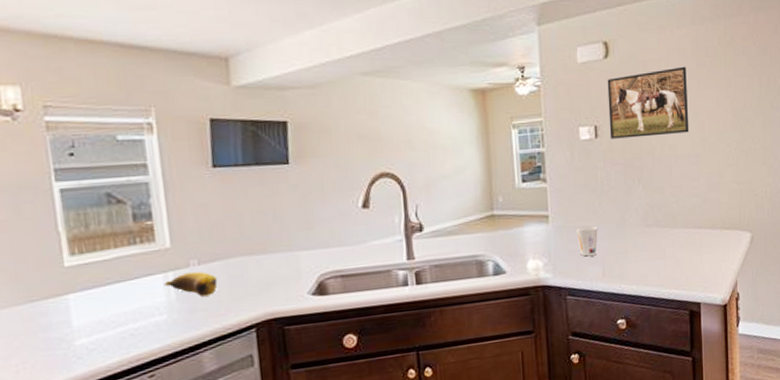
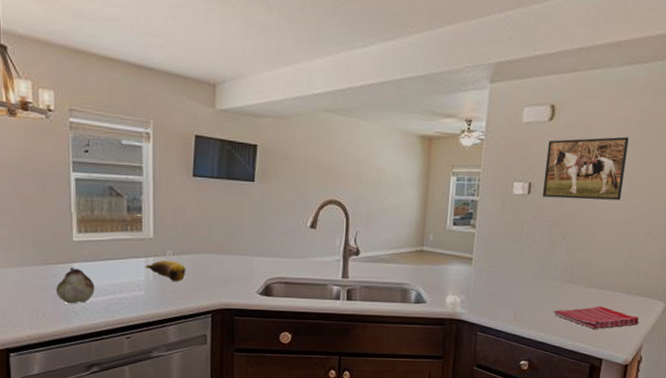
fruit: none [47,300,101,347] -> present [56,268,95,304]
cup: present [576,226,598,257] -> none [495,272,516,301]
dish towel: none [642,246,730,272] -> present [553,306,640,329]

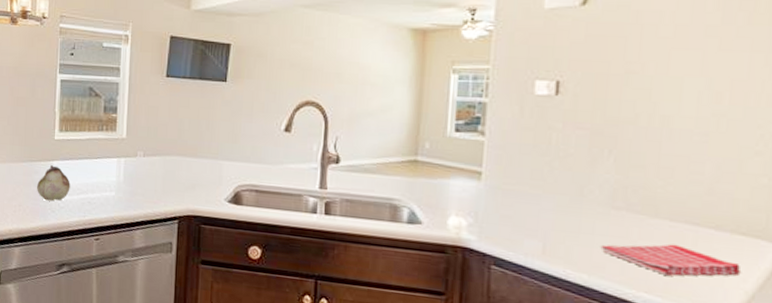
banana: present [144,260,186,281] -> none [116,161,156,184]
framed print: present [542,136,629,201] -> none [575,21,703,103]

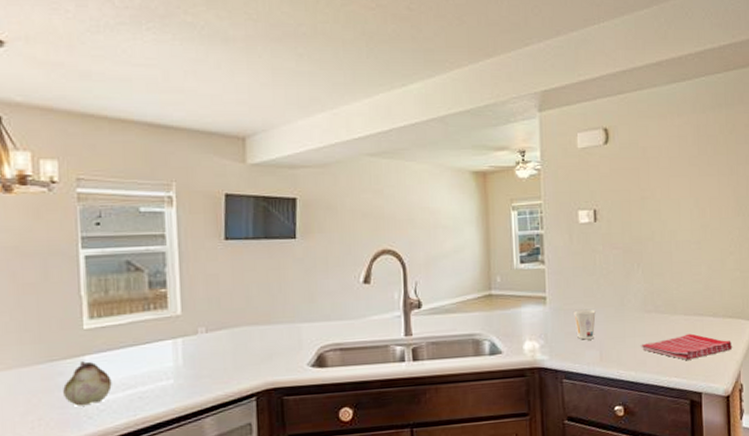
cup: none [514,191,544,228] -> present [574,309,596,340]

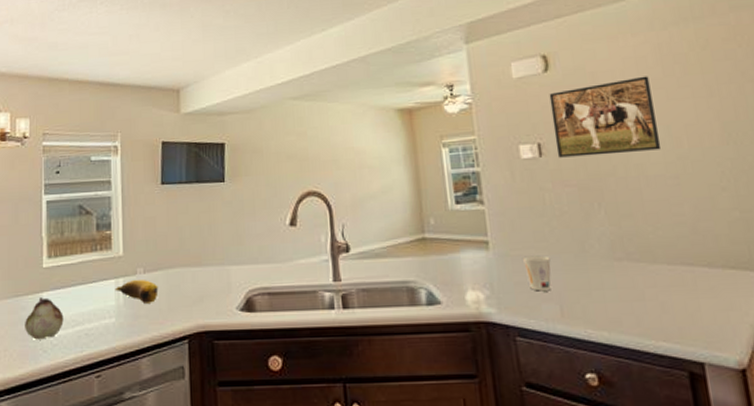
banana: none [172,339,223,363] -> present [114,280,158,303]
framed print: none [607,153,690,223] -> present [549,76,662,158]
dish towel: present [641,333,733,360] -> none [613,287,742,320]

